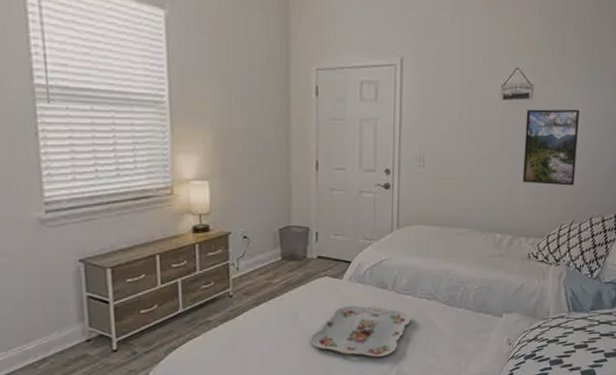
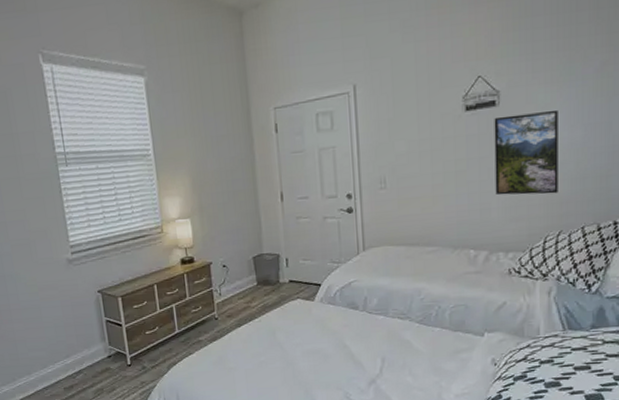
serving tray: present [310,305,411,357] -> none [288,325,385,375]

